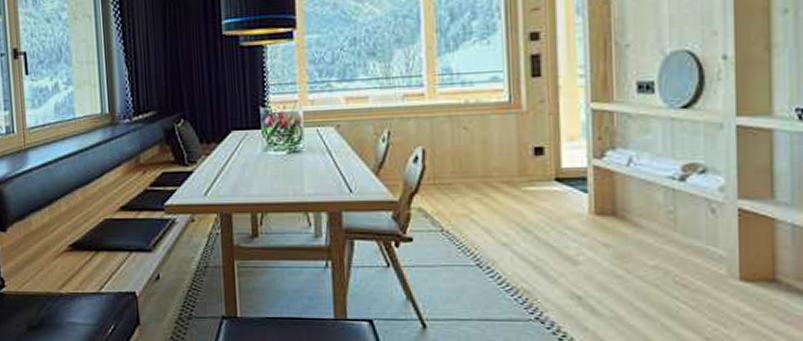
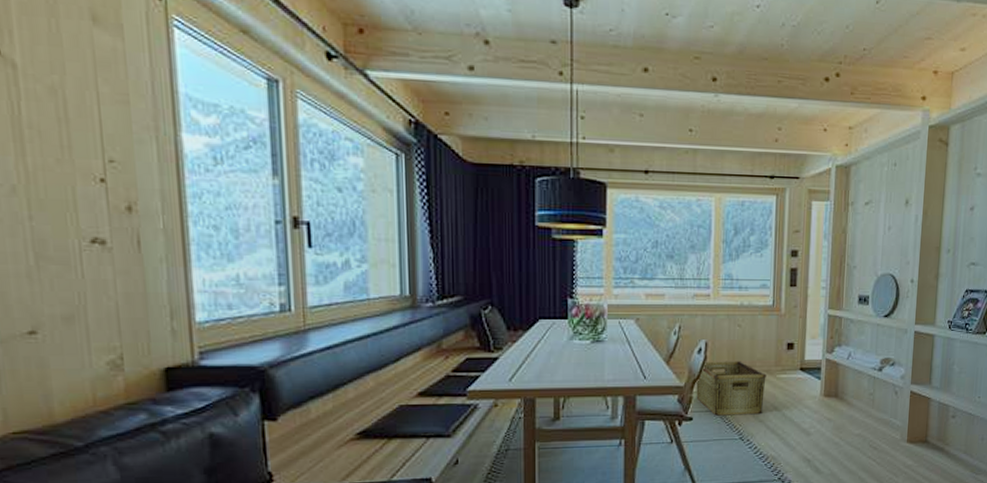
hamper: none [412,170,508,237] -> present [695,361,766,416]

